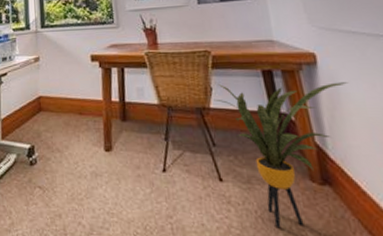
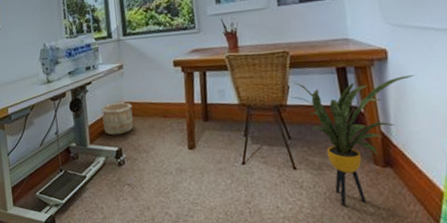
wooden bucket: none [14,96,48,131] -> present [100,102,134,135]

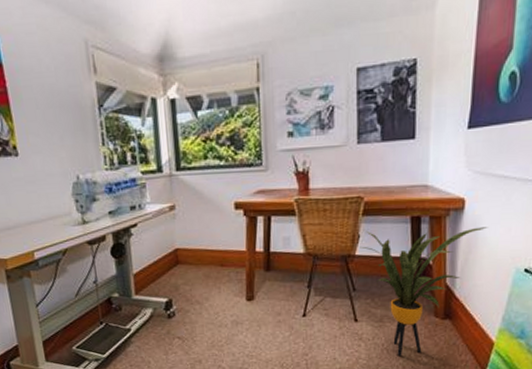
wooden bucket: present [100,102,134,135] -> none [148,248,187,285]

